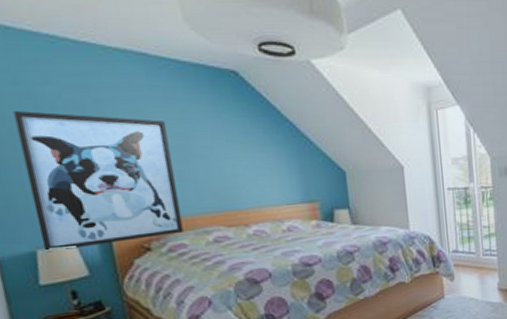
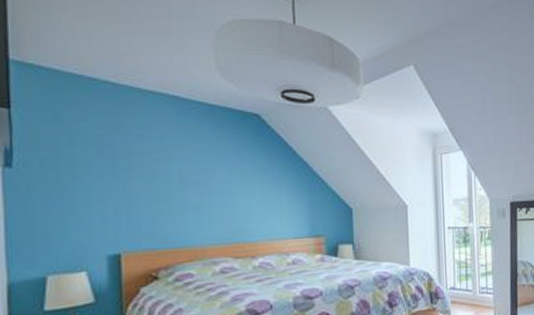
wall art: present [13,110,184,253] -> none [47,143,192,279]

